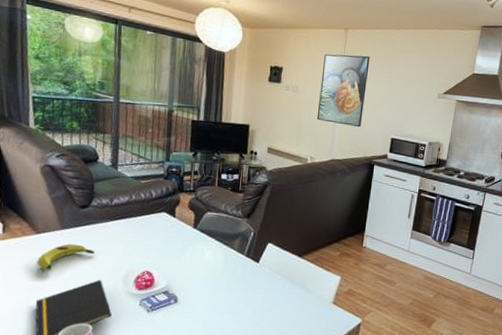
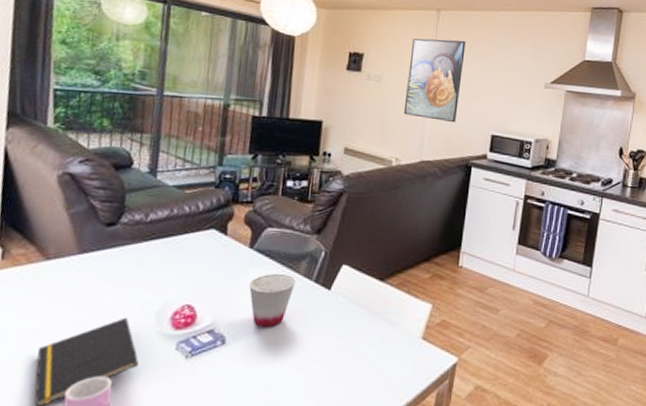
banana: present [37,244,94,270] -> none [43,272,120,307]
cup: none [194,249,231,291] -> present [249,274,296,328]

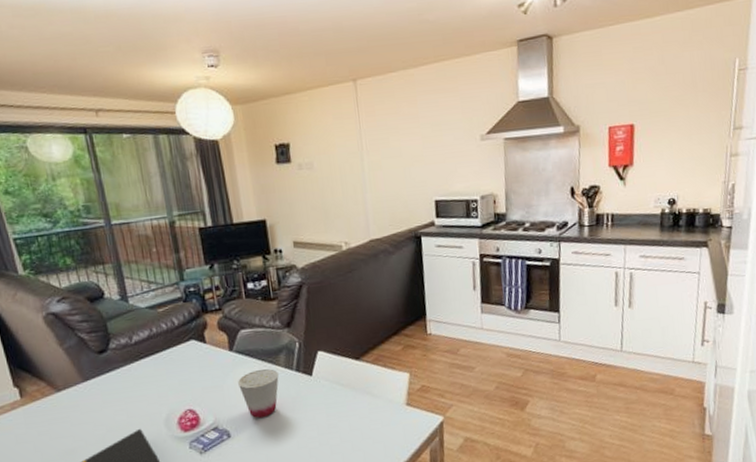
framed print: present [403,38,466,123] -> none [335,107,396,198]

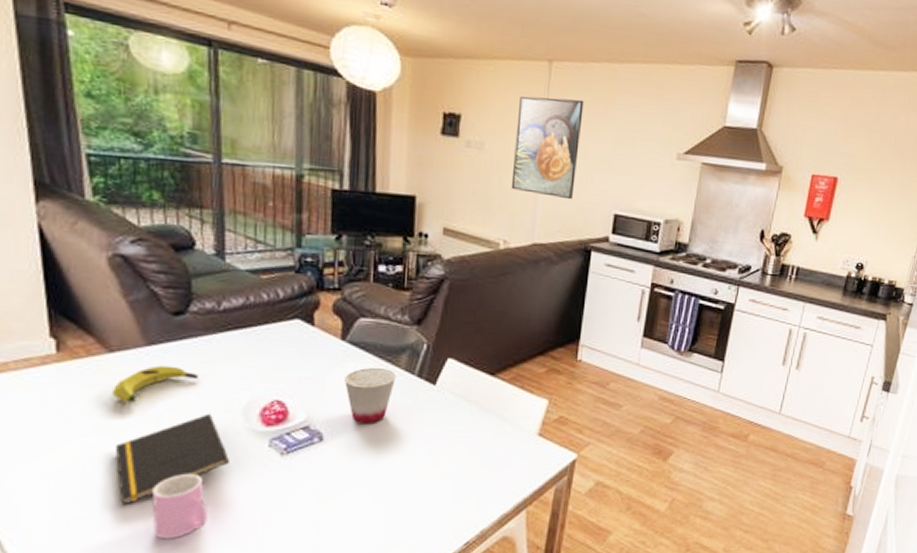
banana: none [66,394,126,430] -> present [113,365,198,403]
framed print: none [335,107,396,198] -> present [511,96,584,200]

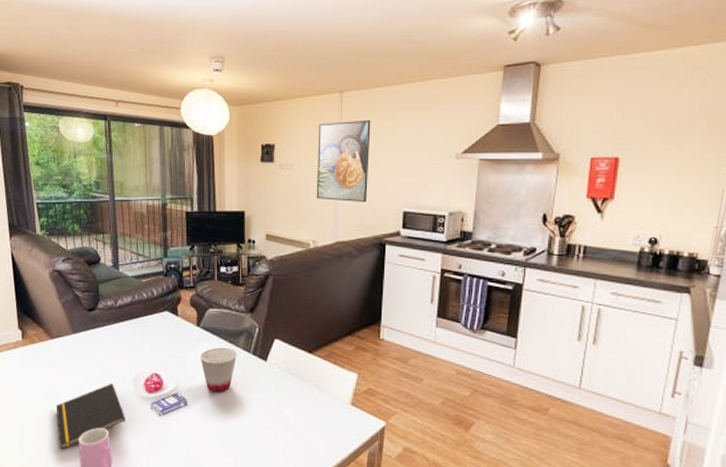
banana: present [113,365,198,403] -> none [54,348,104,375]

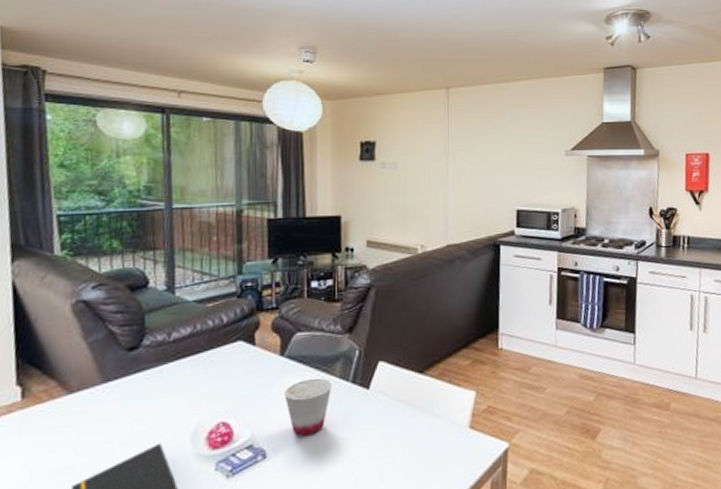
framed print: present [316,119,371,203] -> none [423,116,480,202]

